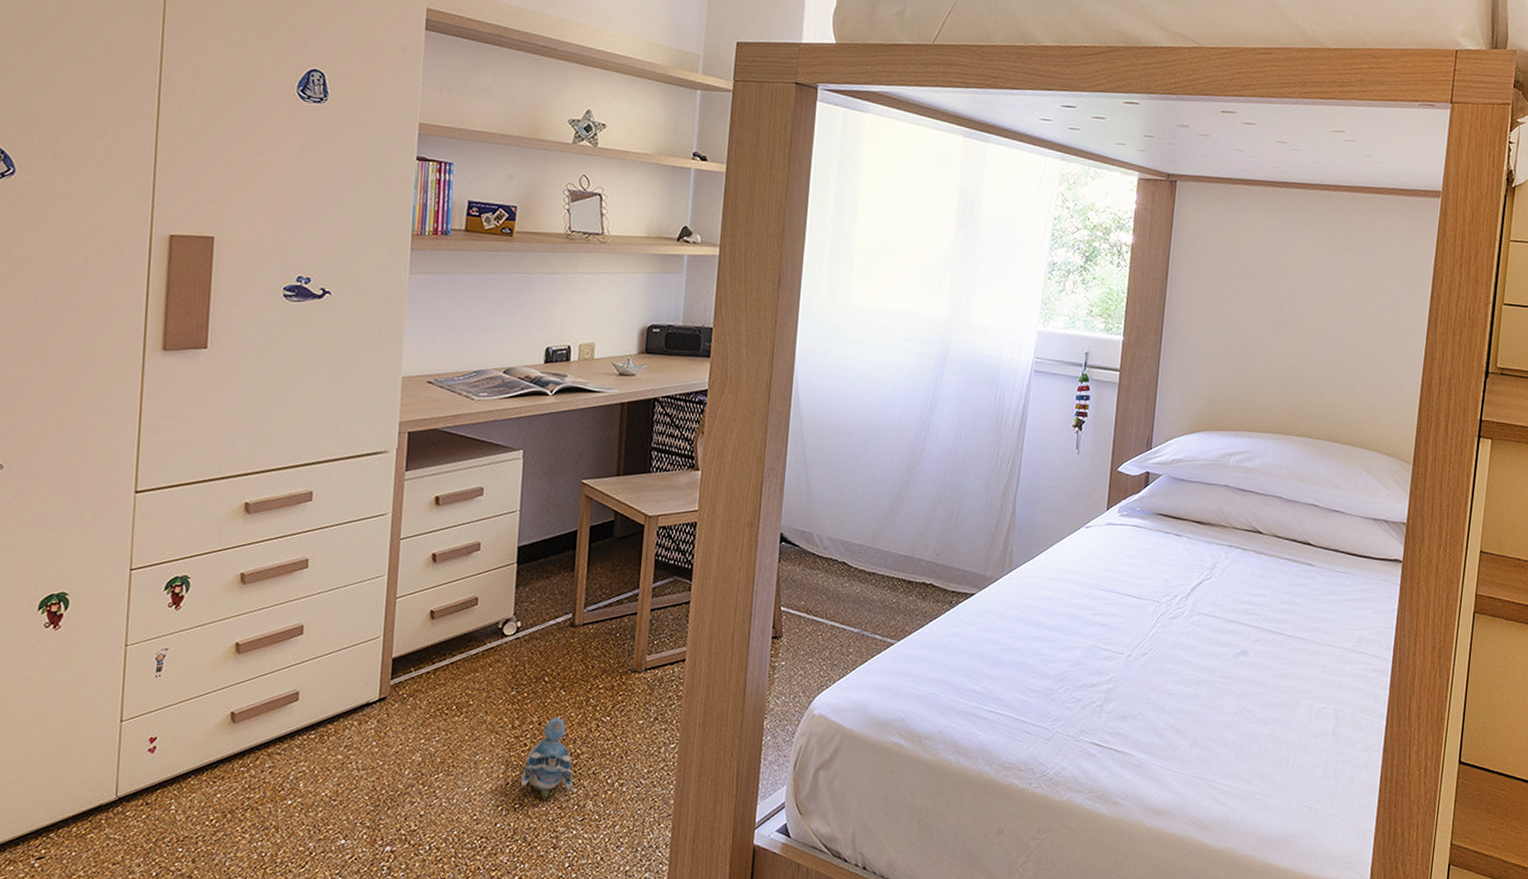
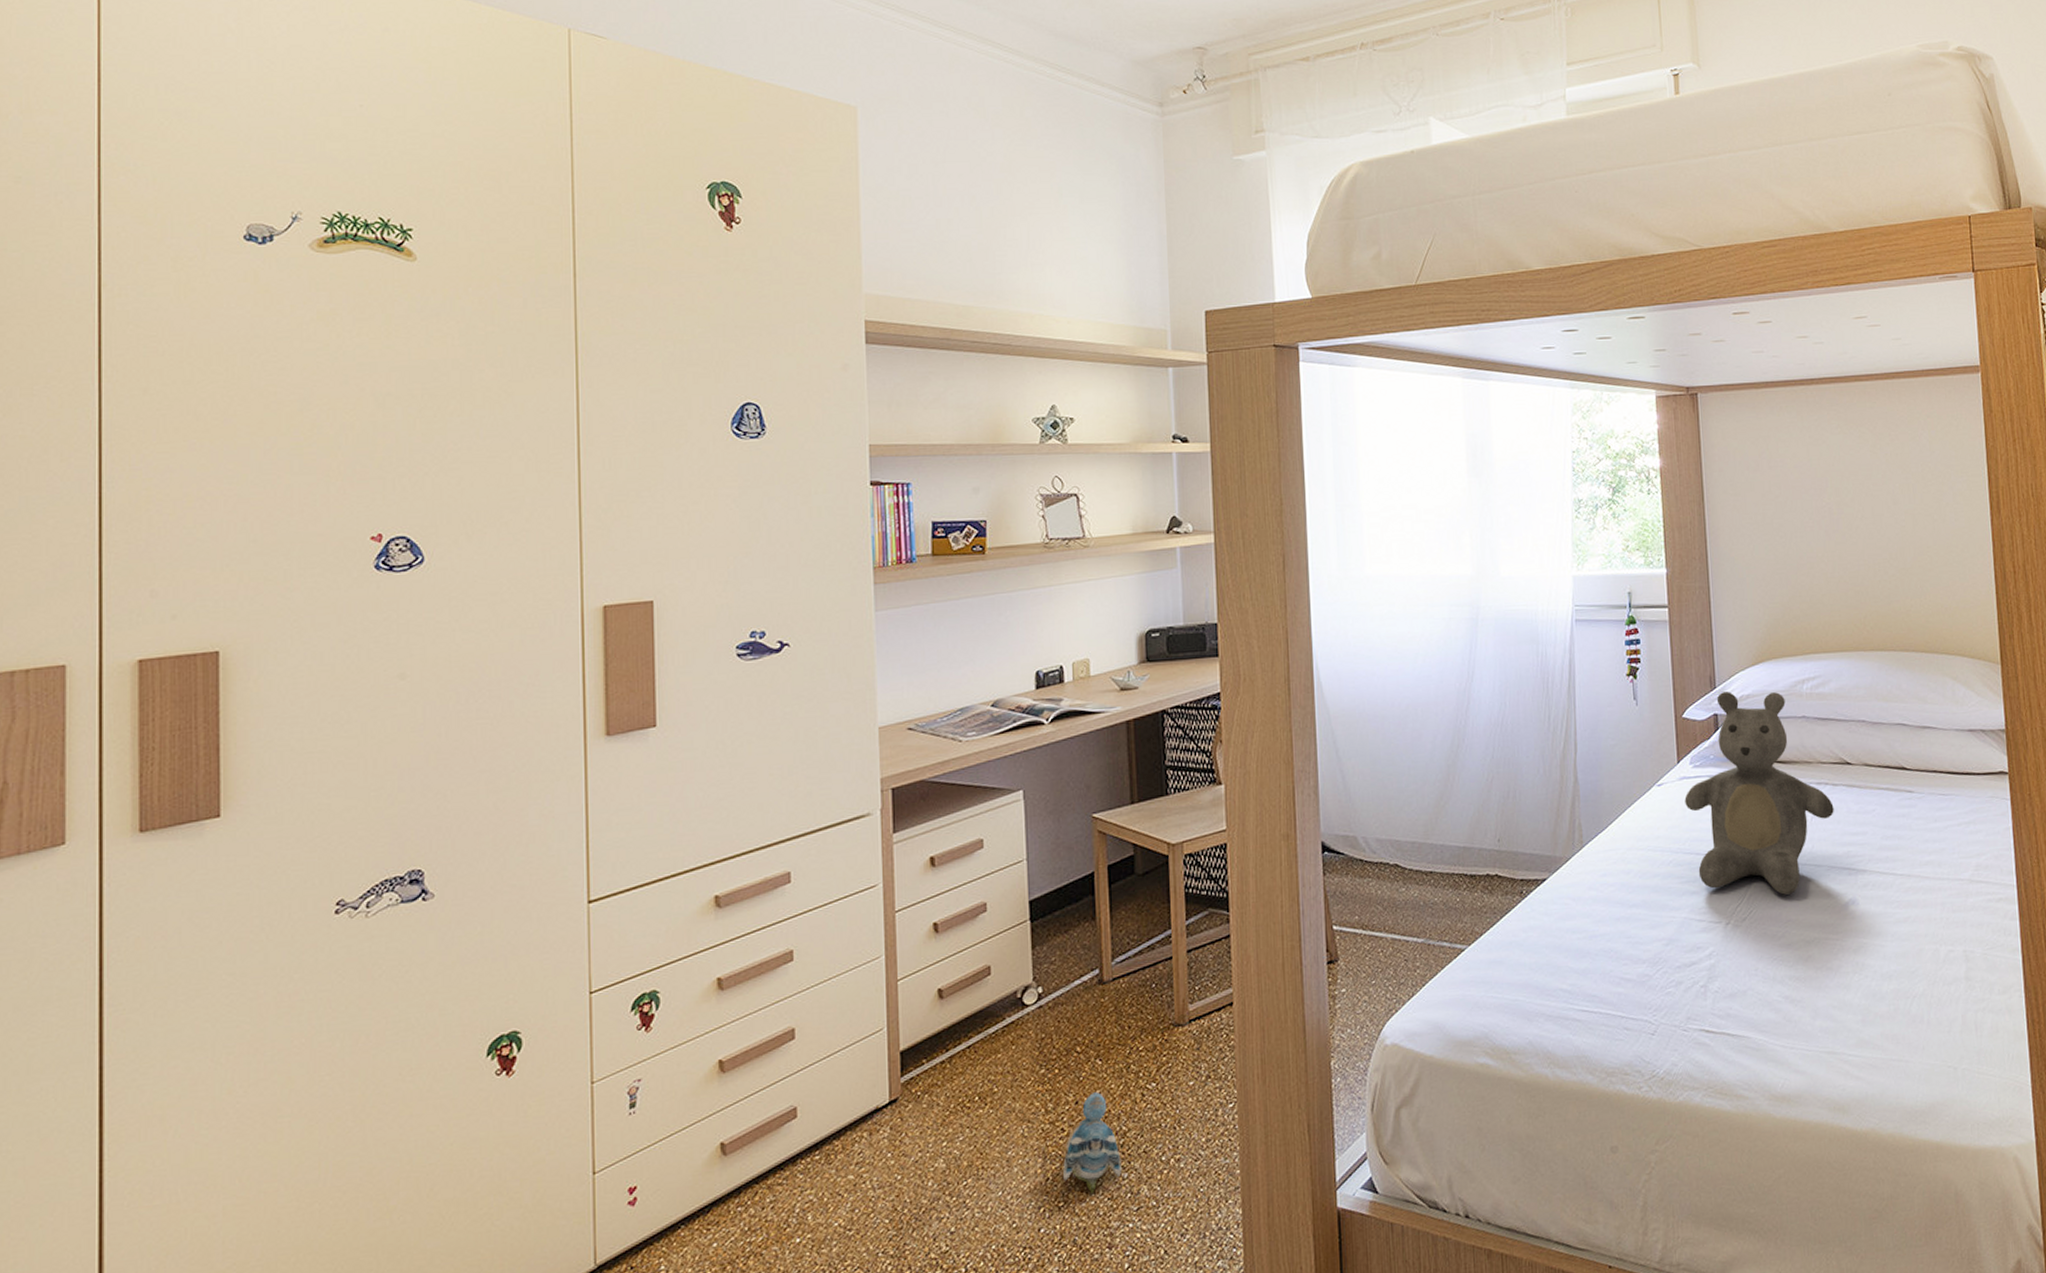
teddy bear: none [1108,453,1241,639] -> present [1684,692,1834,895]

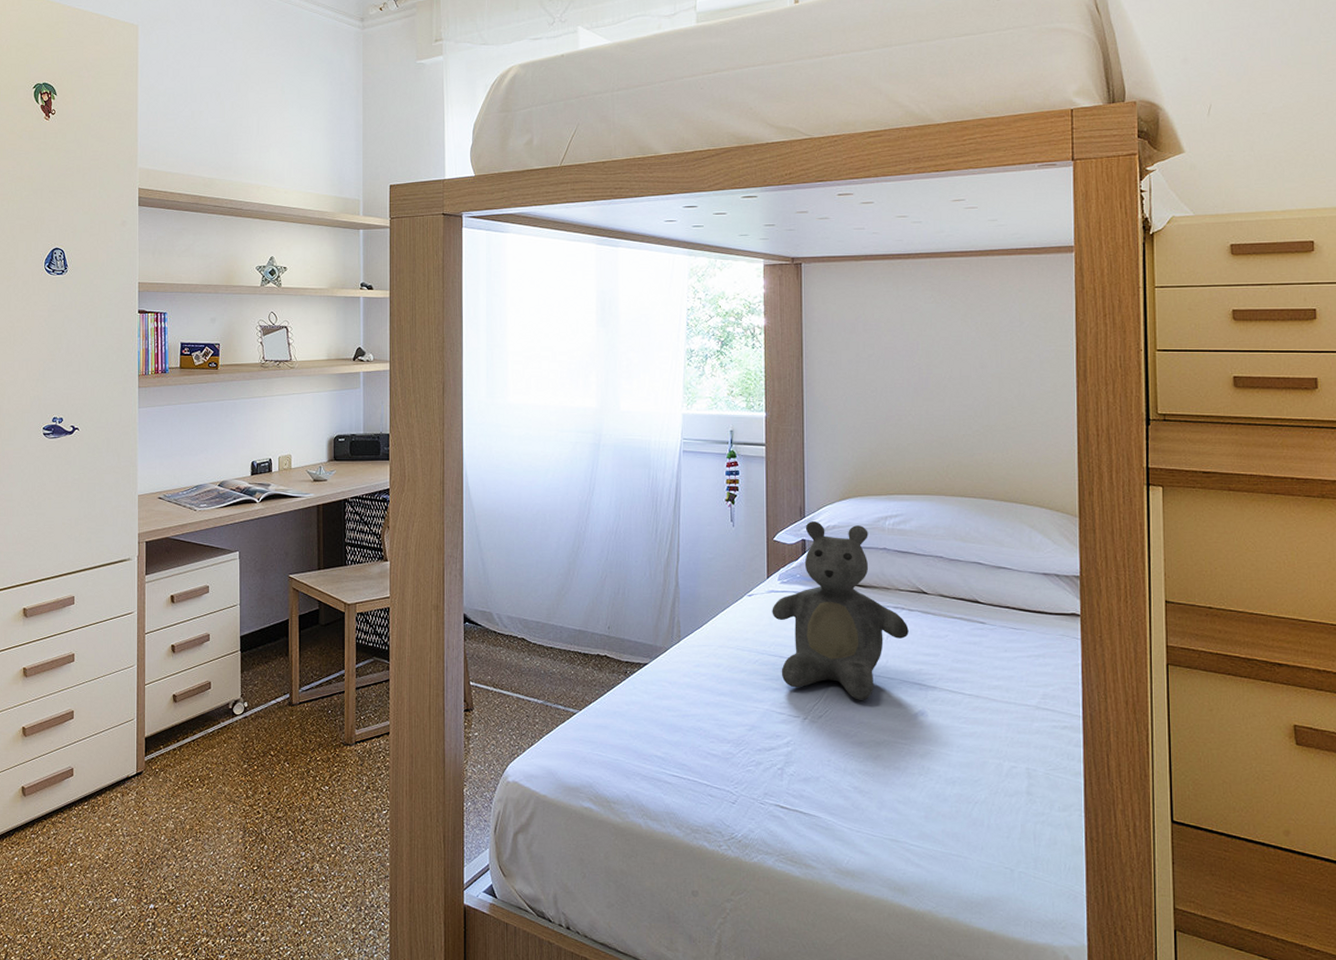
plush toy: present [1063,1091,1122,1193] -> none [258,786,300,863]

